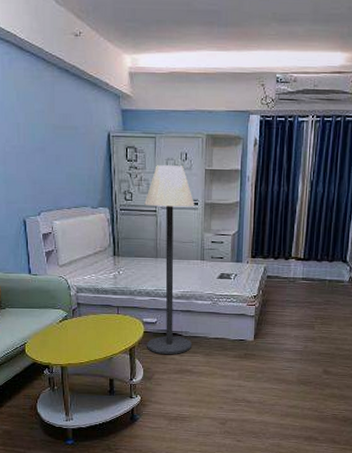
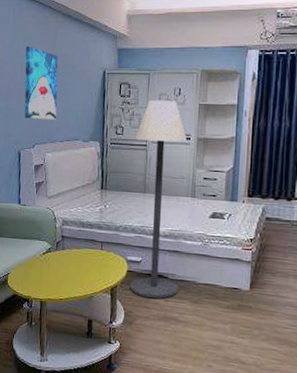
wall art: none [19,103,62,186] -> present [24,46,58,121]

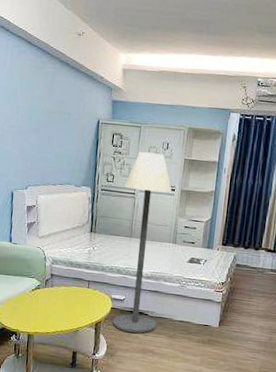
wall art: present [24,46,58,121] -> none [18,89,54,164]

